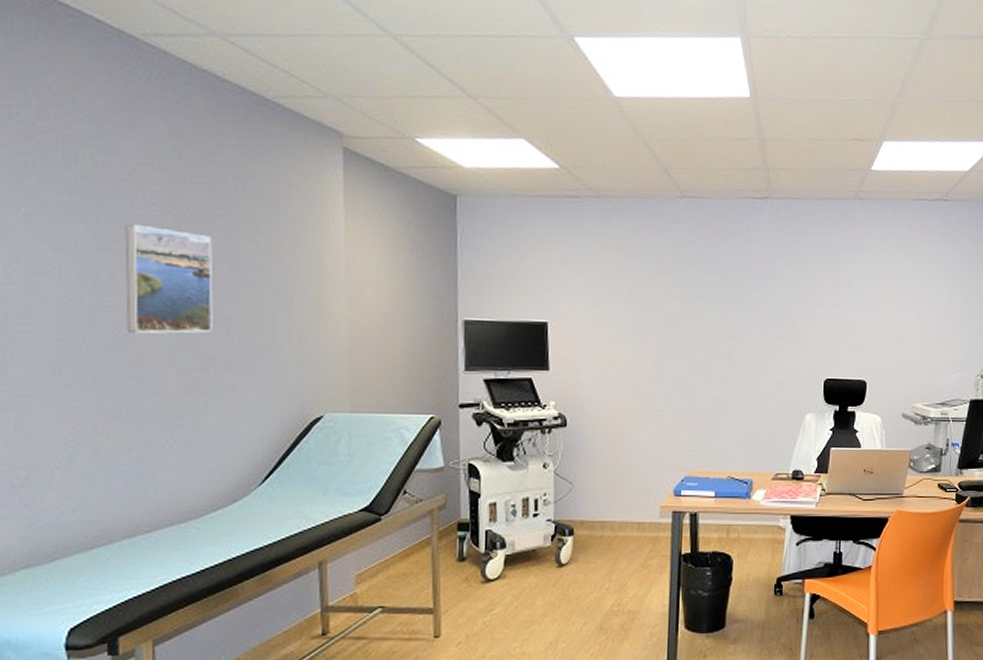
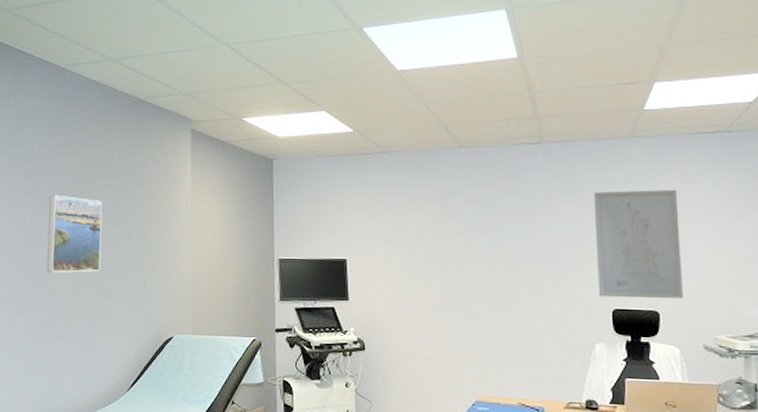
wall art: none [812,255,893,368] -> present [593,189,683,299]

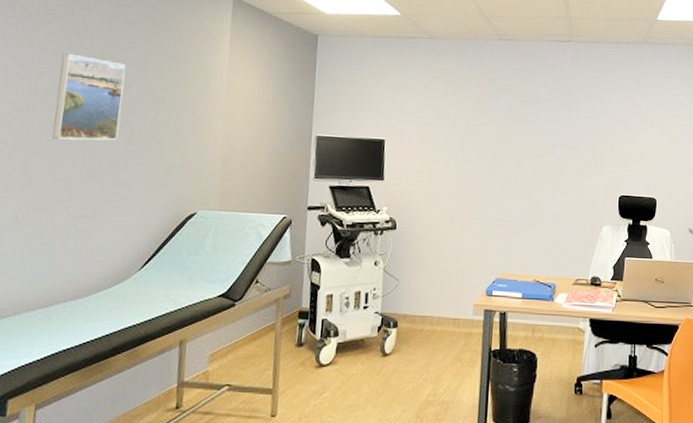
wall art: present [593,189,683,299] -> none [608,90,678,188]

